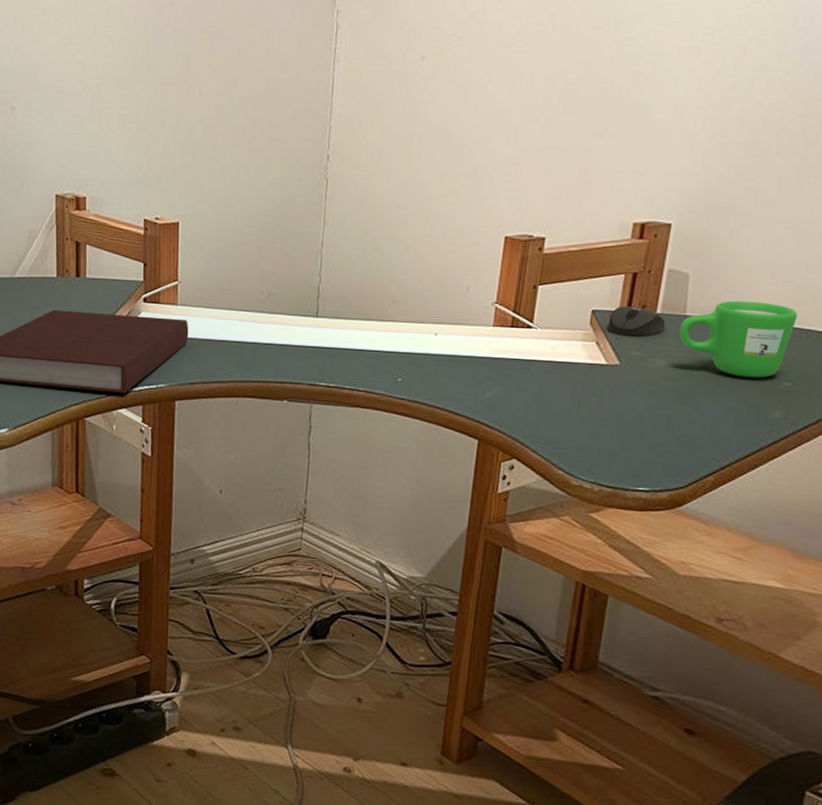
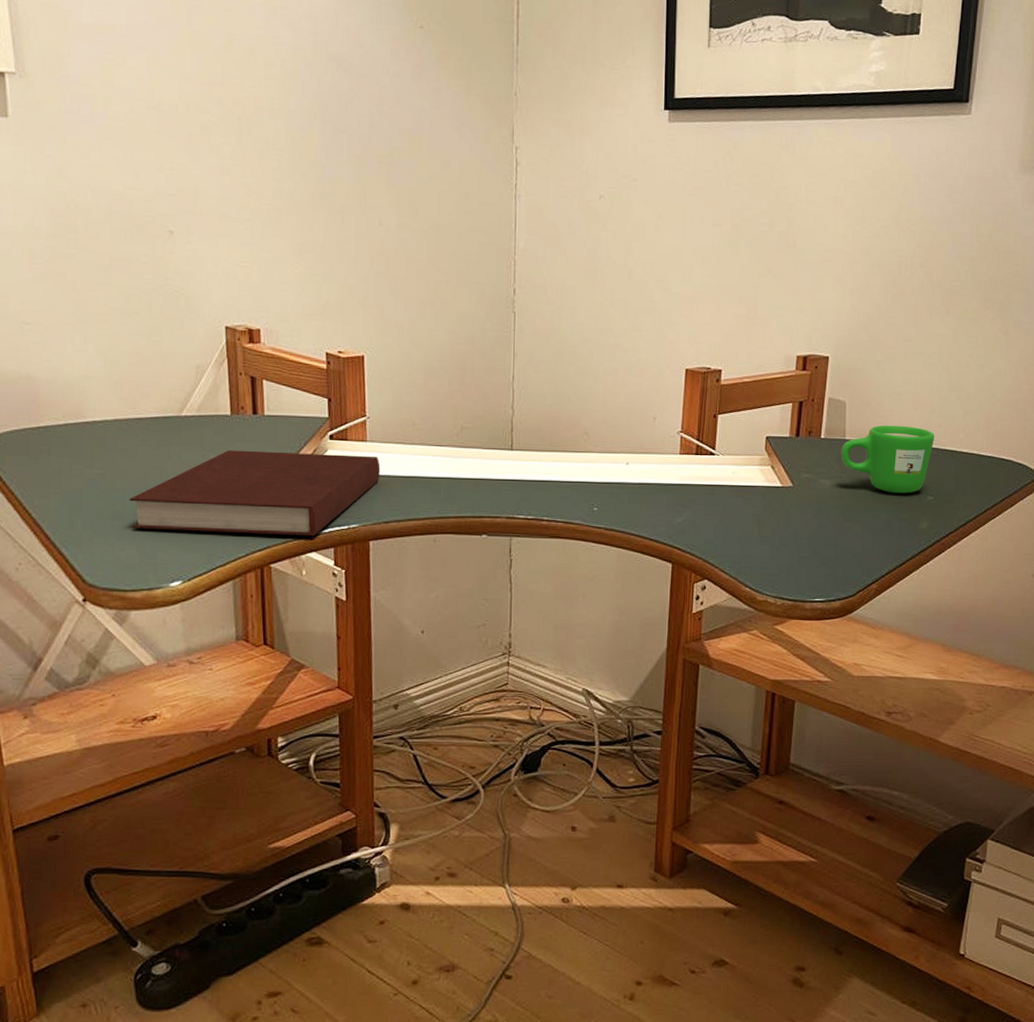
mouse: present [607,306,666,338] -> none [780,432,829,461]

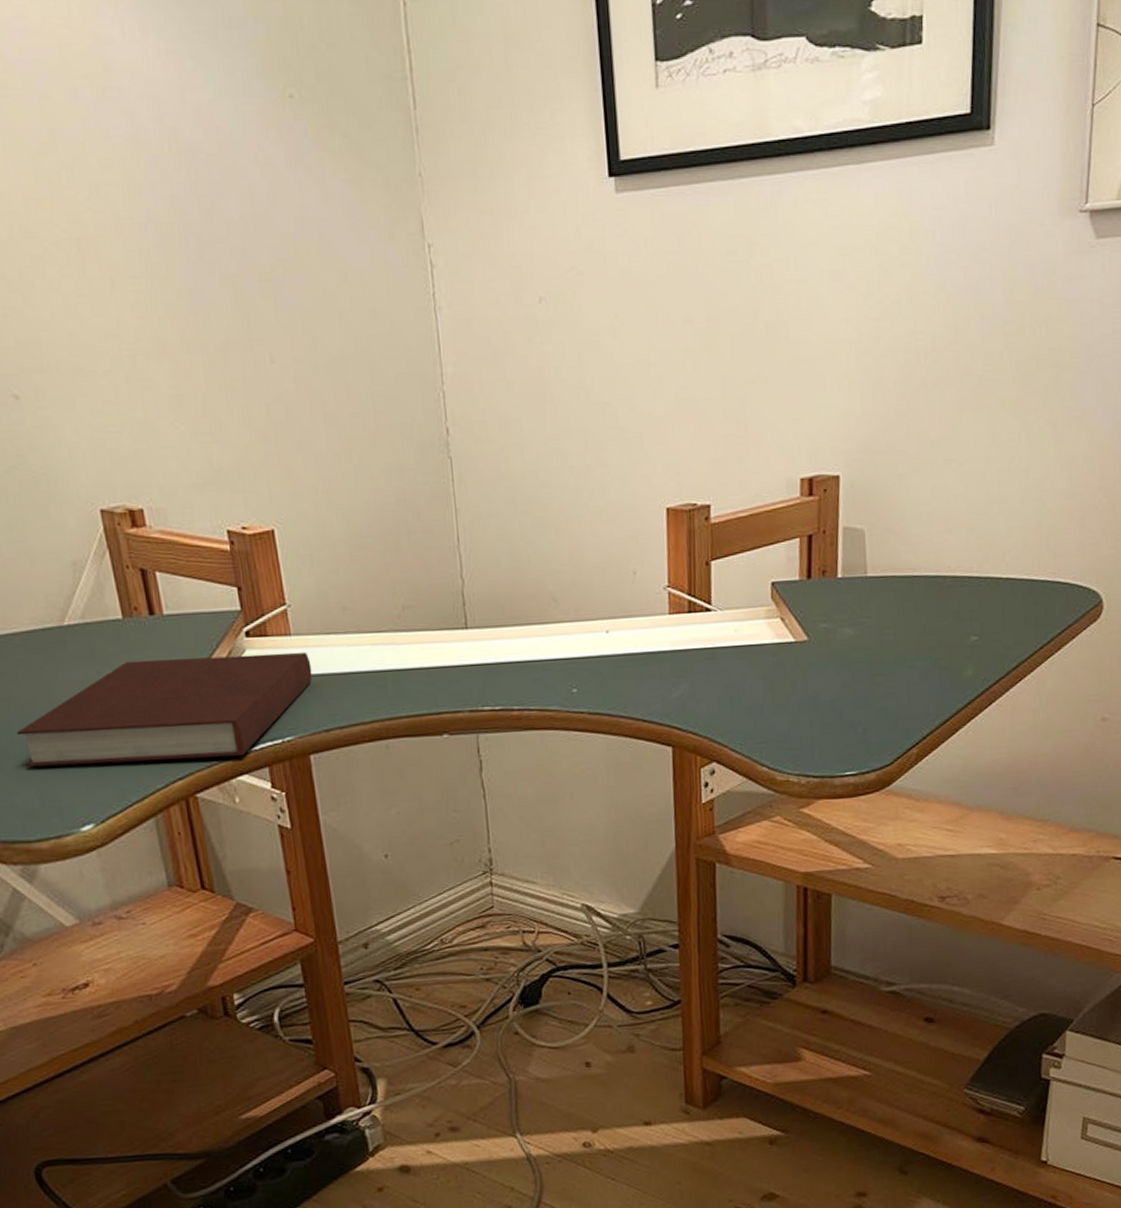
mug: present [841,425,934,494] -> none [863,552,975,637]

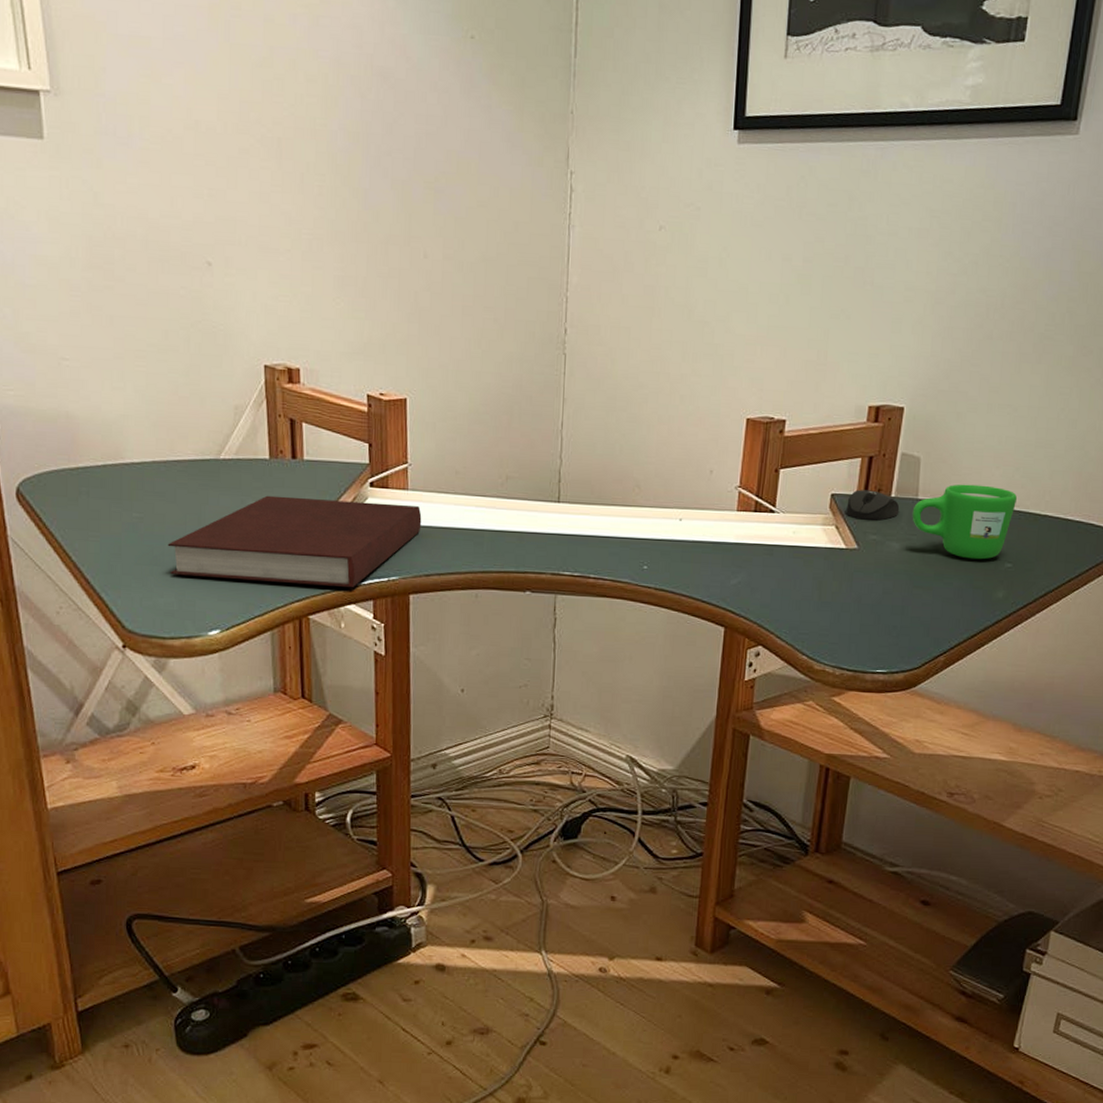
mouse: none [790,573,849,608] -> present [846,489,900,521]
mug: none [863,552,975,637] -> present [912,484,1017,560]

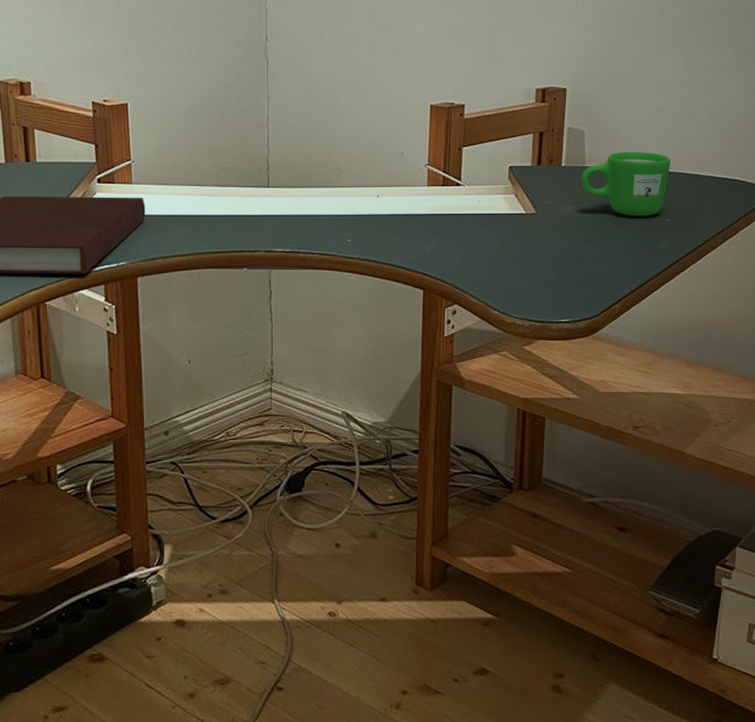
mouse: present [846,489,900,521] -> none [523,161,570,189]

